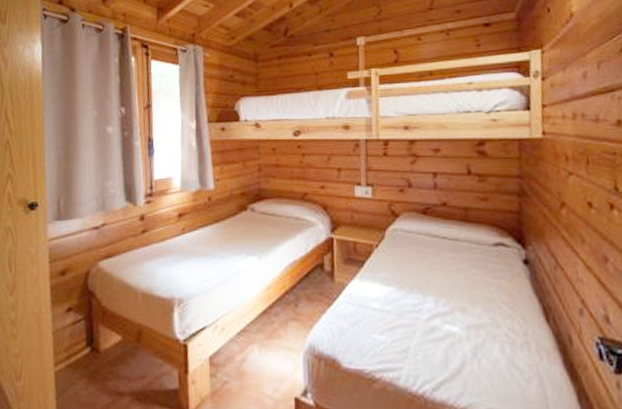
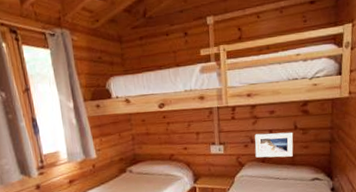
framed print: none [413,176,467,210] -> present [255,132,294,158]

